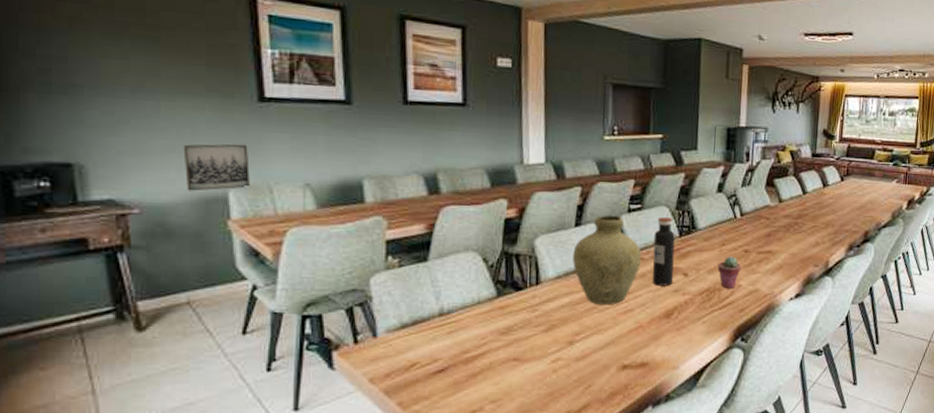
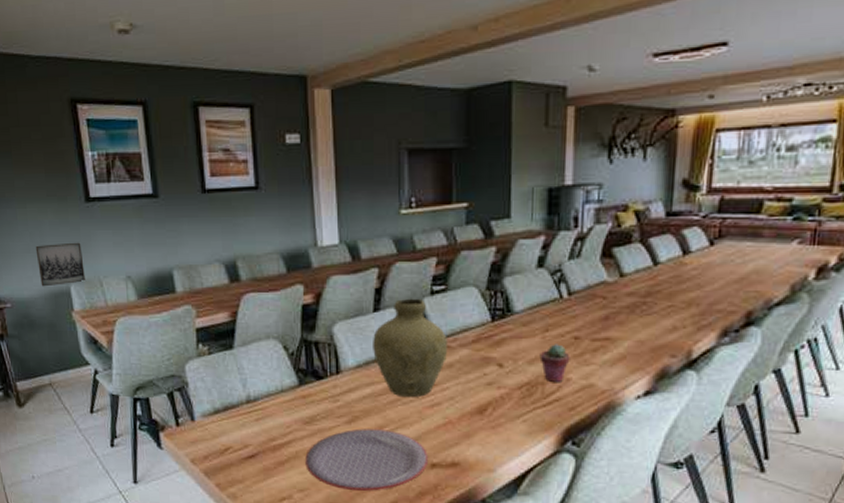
plate: none [499,336,621,397] -> present [305,428,429,491]
water bottle: present [652,216,675,286] -> none [461,298,486,378]

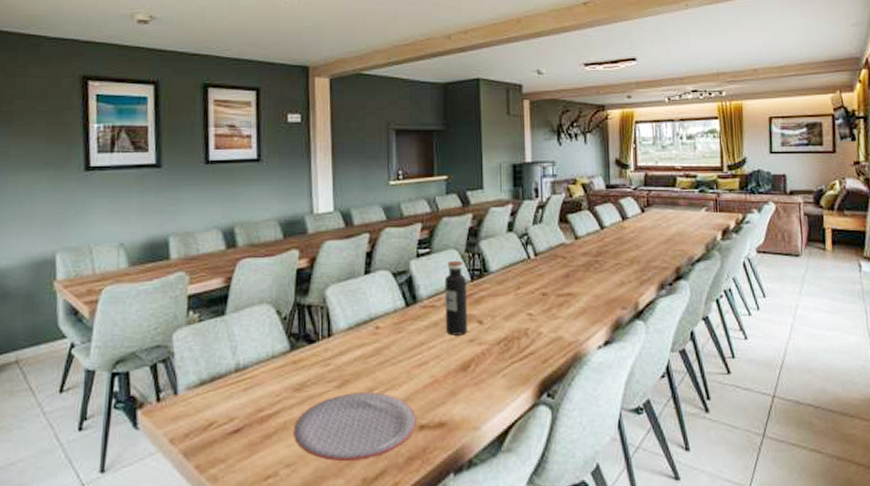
wall art: present [35,242,85,287] -> none [22,210,75,255]
vase: present [373,298,448,398] -> none [364,261,434,358]
water bottle: none [461,298,486,378] -> present [444,260,467,336]
potted succulent: present [539,344,570,382] -> none [514,300,540,336]

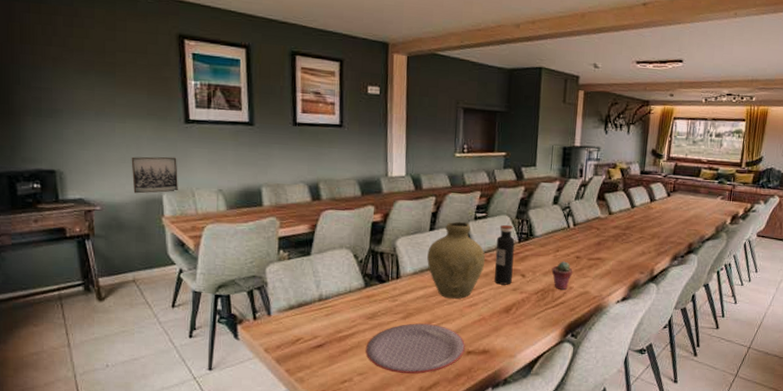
wall art: none [22,210,75,255] -> present [131,156,178,194]
vase: none [364,261,434,358] -> present [427,221,486,299]
potted succulent: none [514,300,540,336] -> present [551,261,573,289]

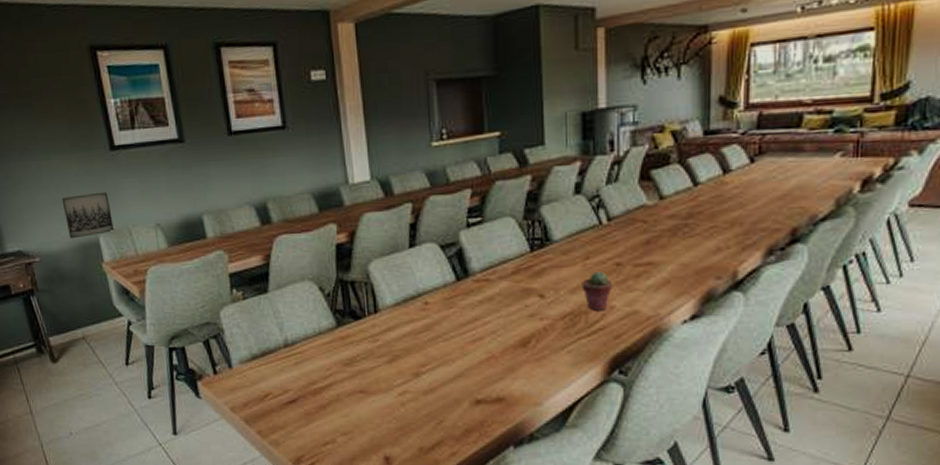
plate: present [366,323,466,374] -> none [347,367,474,431]
vase: present [427,221,486,299] -> none [410,231,488,334]
water bottle: present [494,224,515,285] -> none [499,229,527,310]

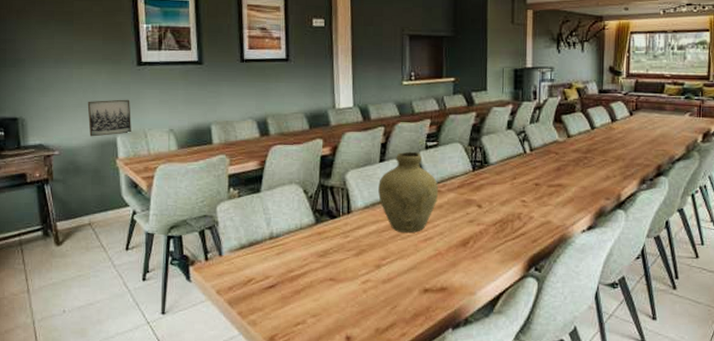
vase: none [410,231,488,334] -> present [378,151,439,233]
potted succulent: present [581,271,613,310] -> none [509,189,533,219]

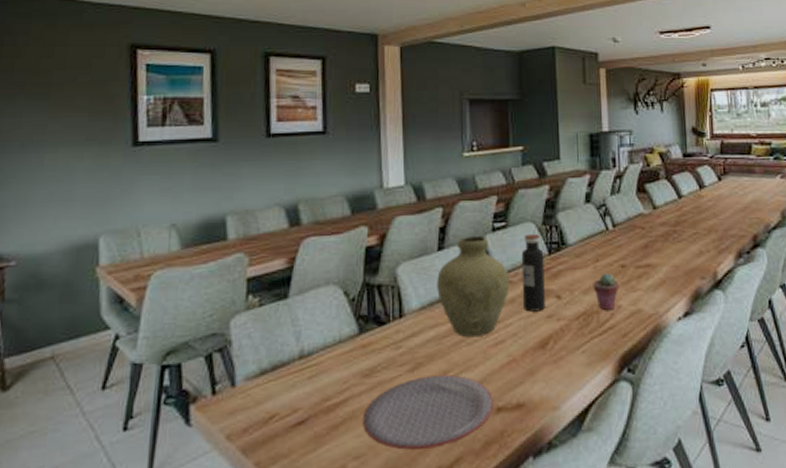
wall art: present [87,99,131,137] -> none [61,189,121,240]
plate: none [318,260,422,314] -> present [363,374,494,450]
water bottle: none [449,152,469,217] -> present [521,233,545,312]
potted succulent: none [509,189,533,219] -> present [593,273,619,310]

